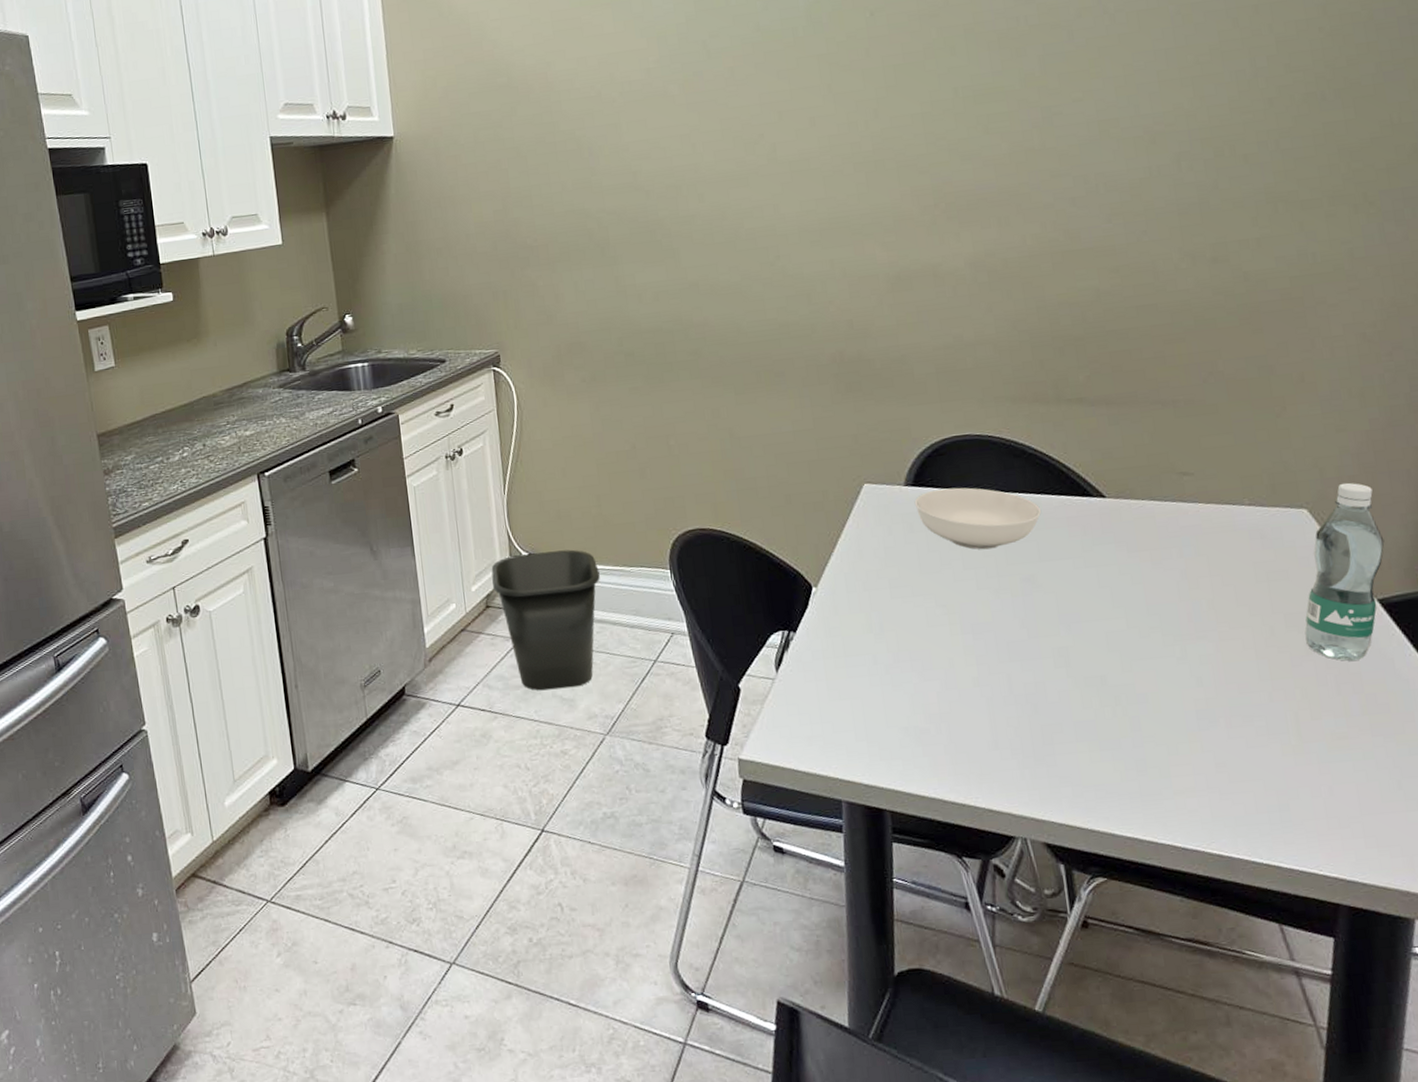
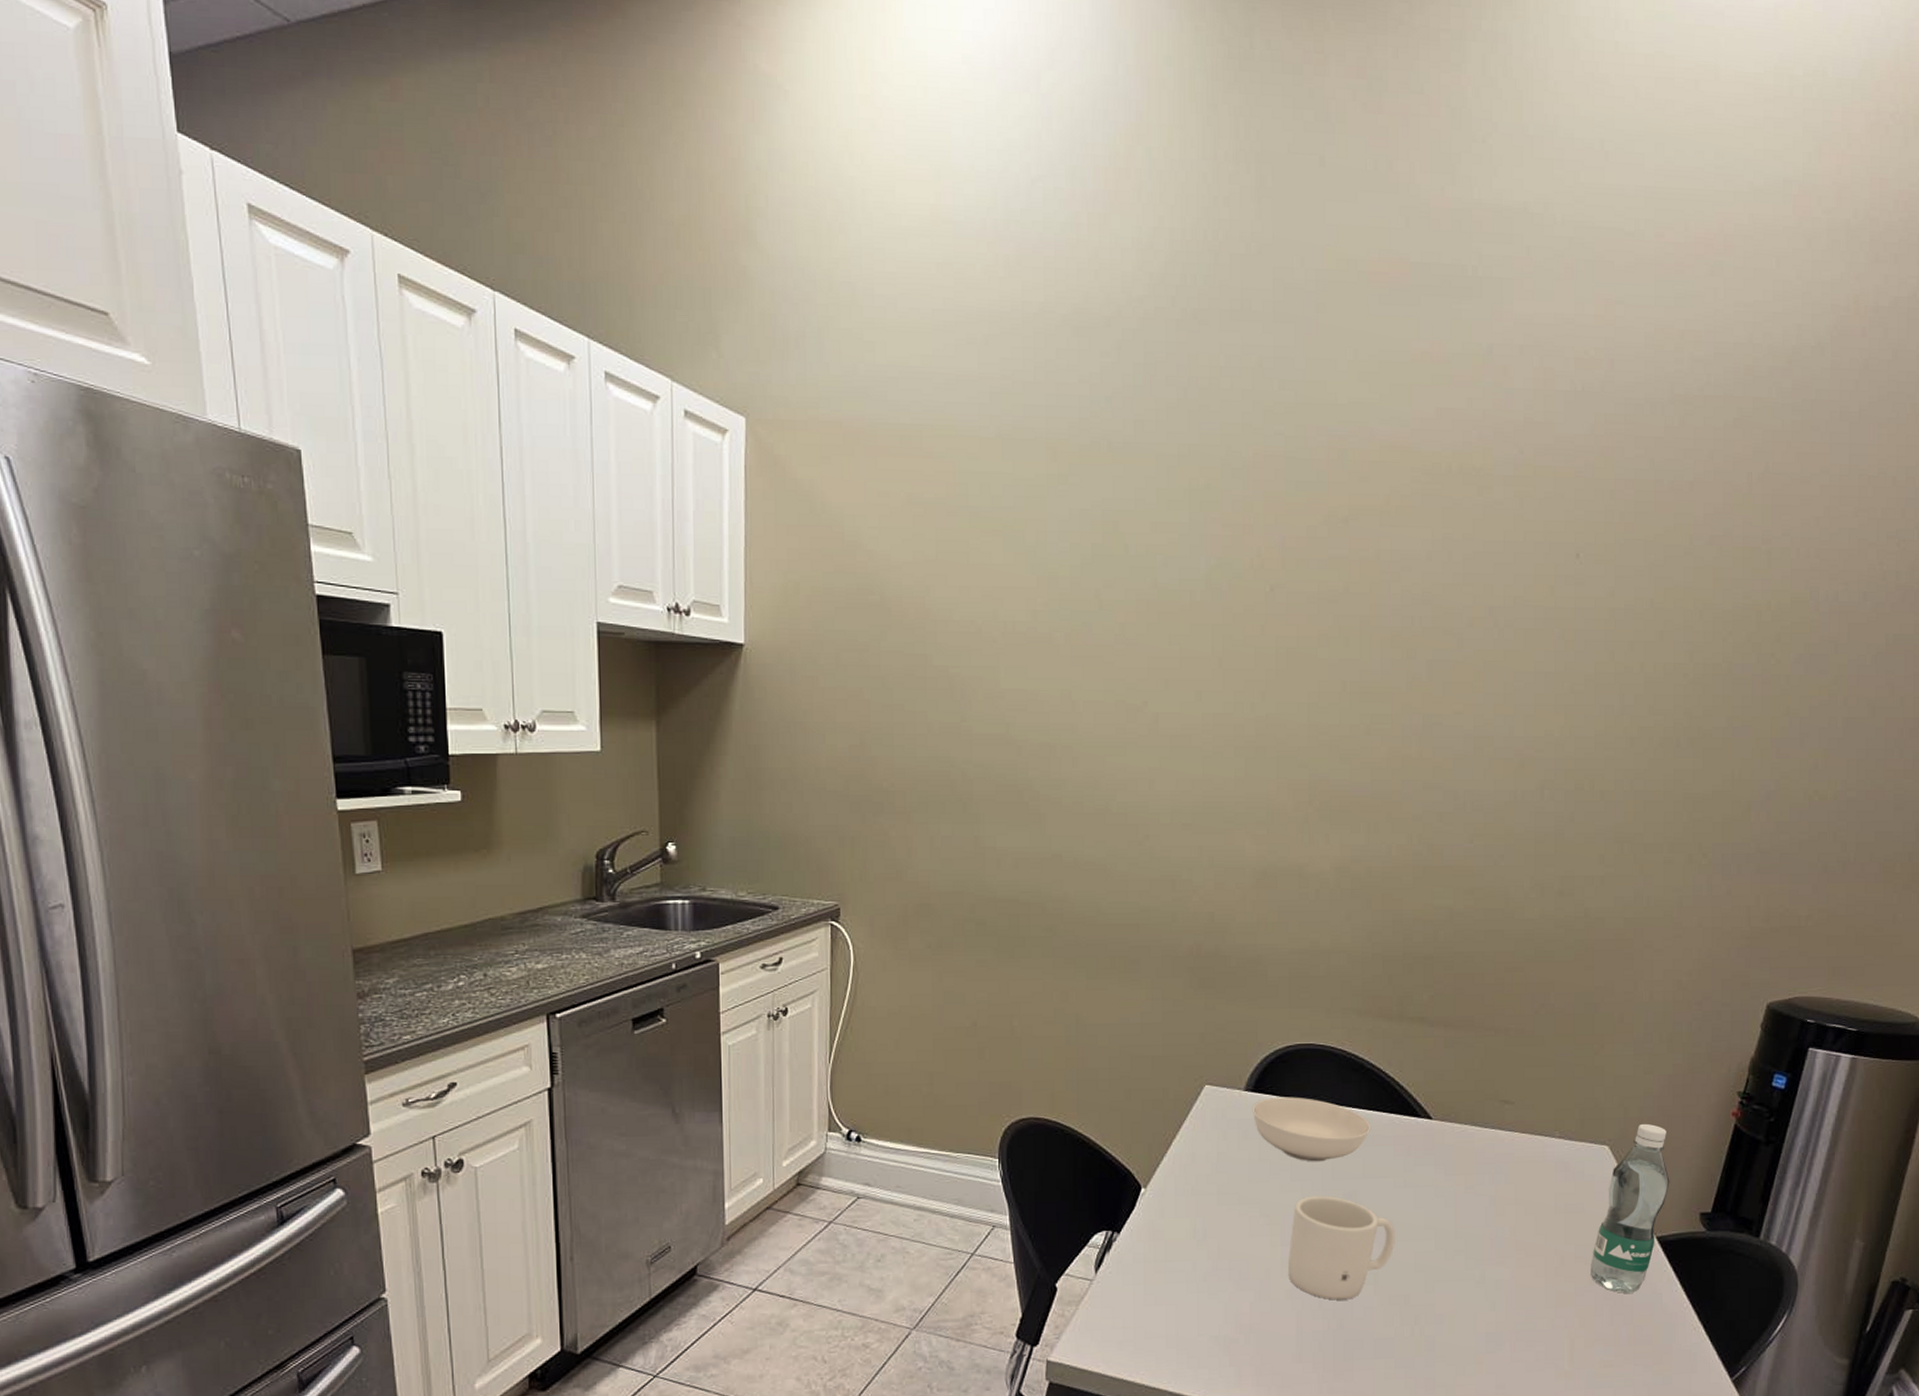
waste bin: present [491,549,600,691] -> none [806,1129,924,1279]
mug: none [970,581,1083,685] -> present [1288,1195,1395,1300]

